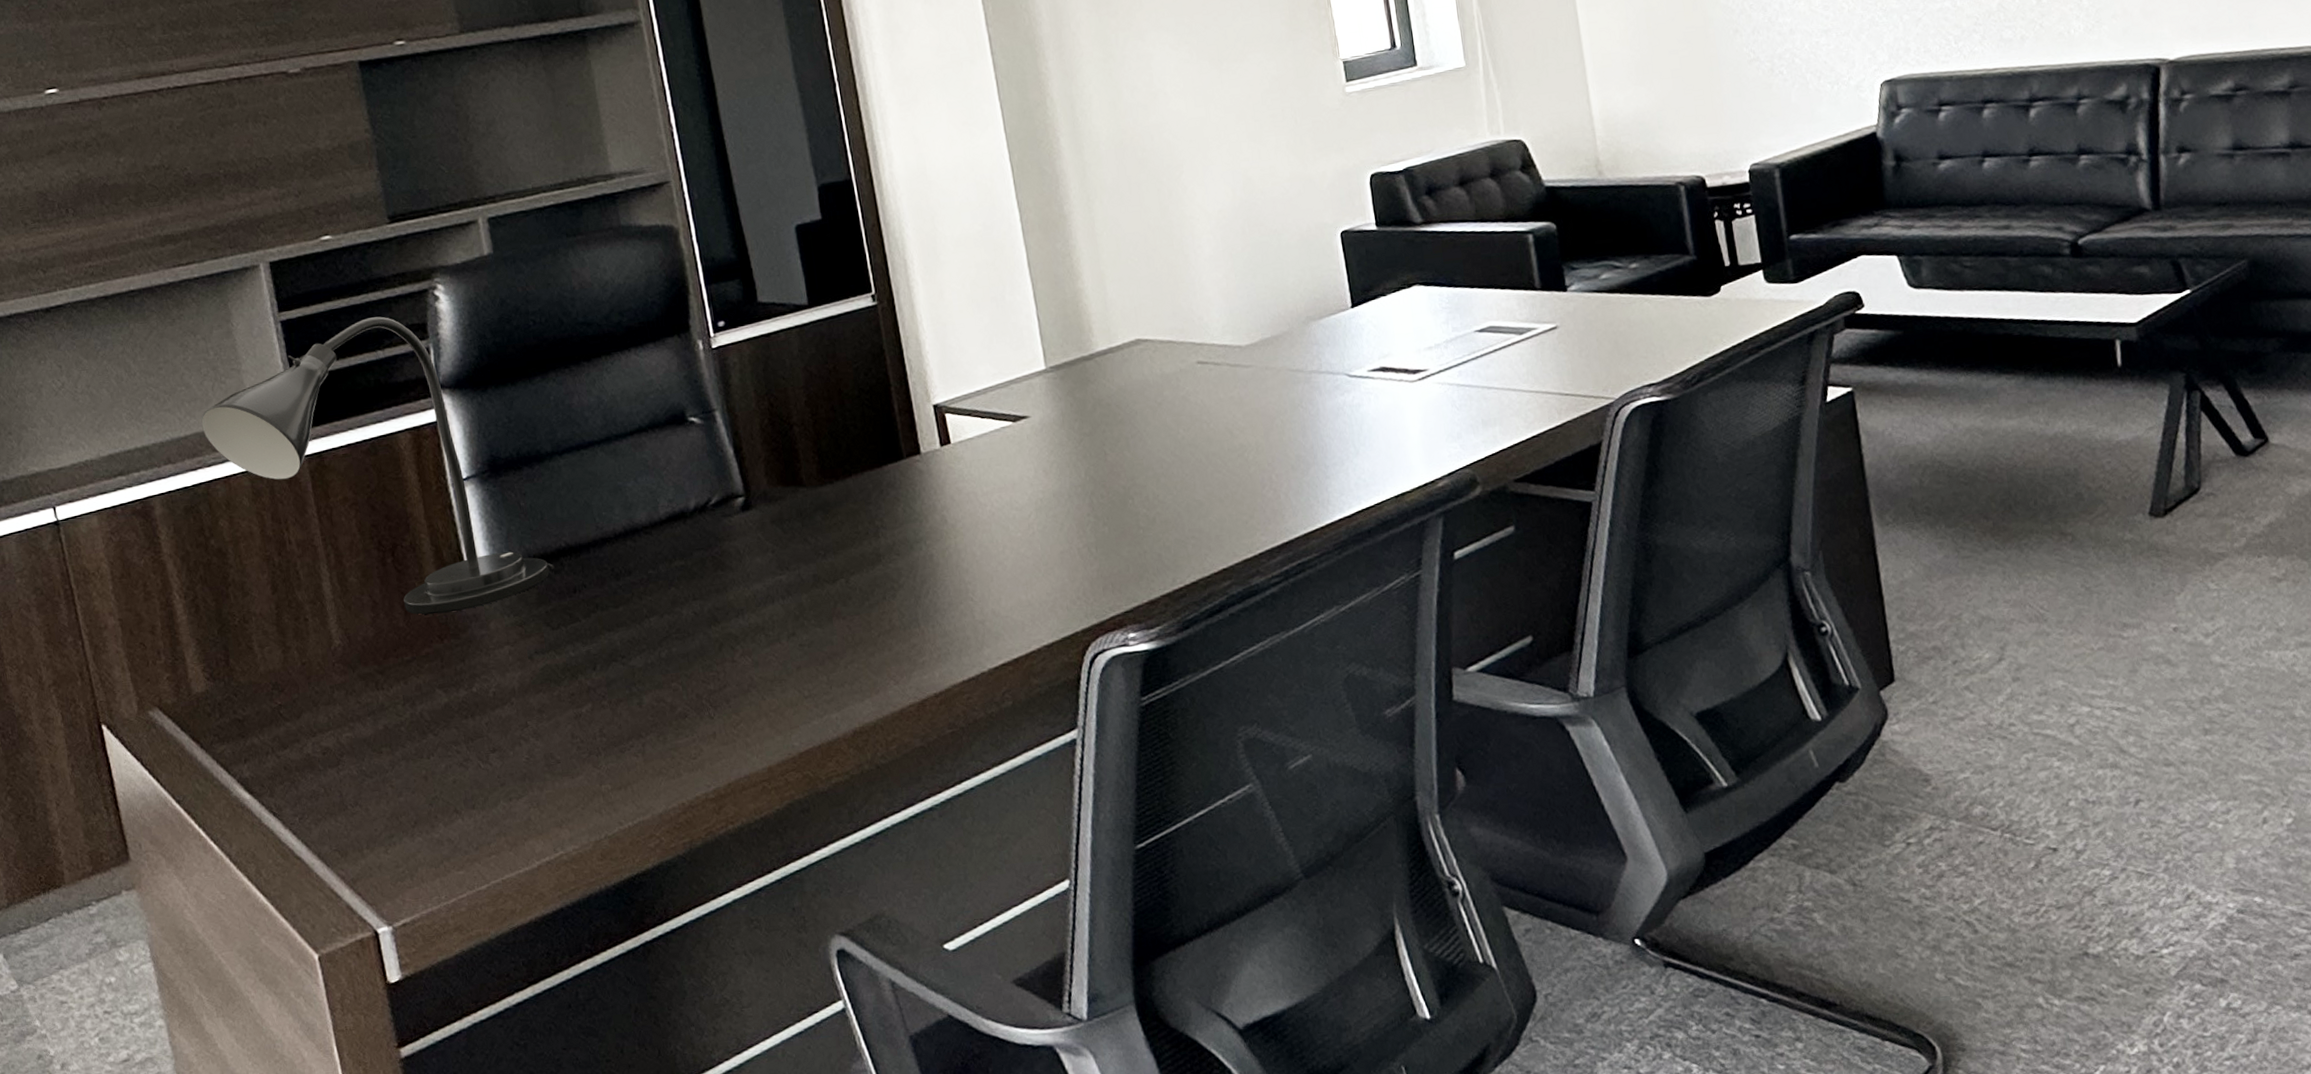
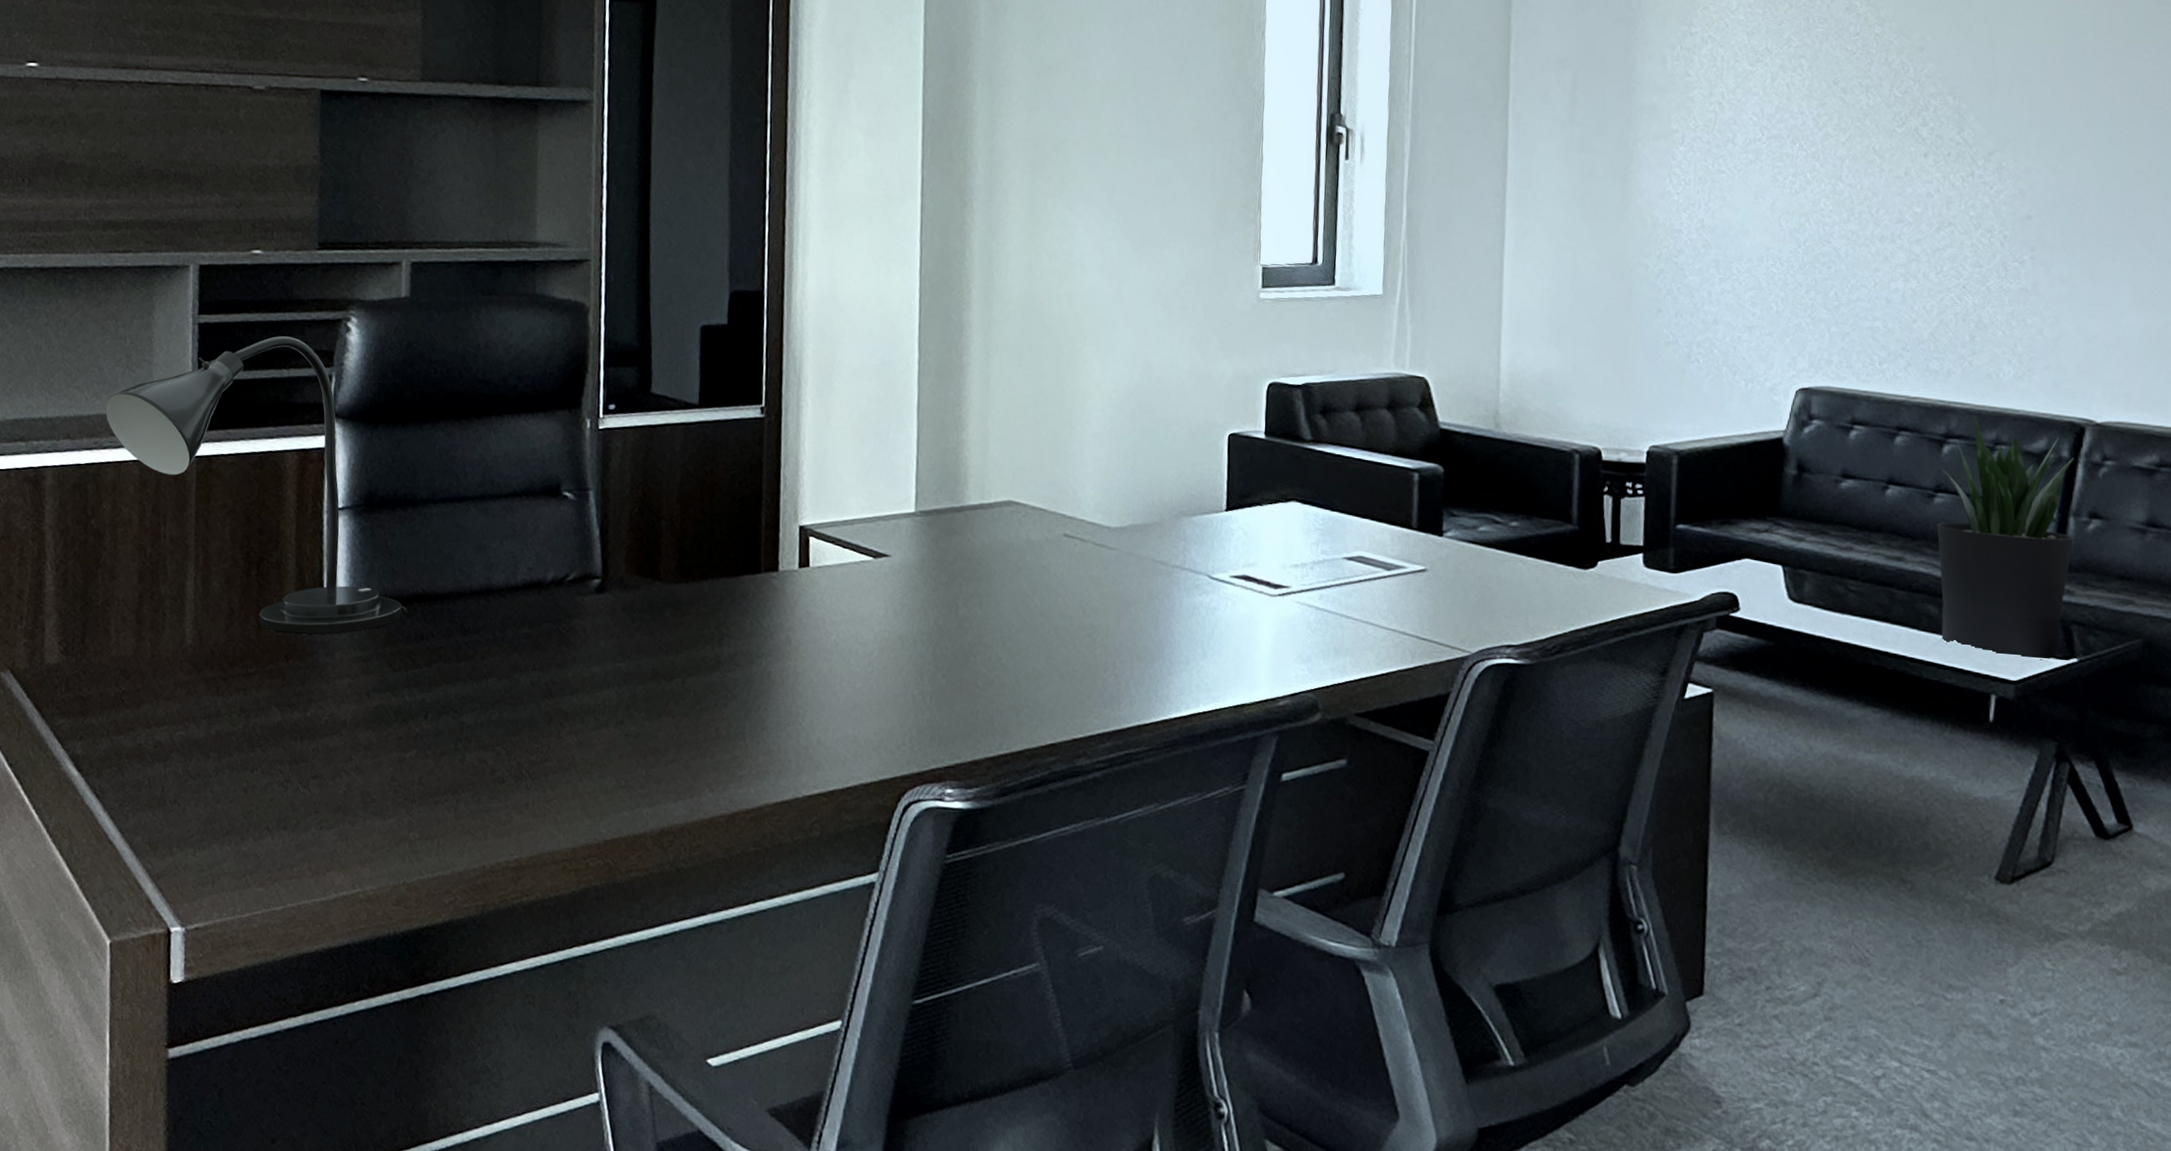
planter: none [2030,76,2171,301] -> present [1937,416,2074,661]

